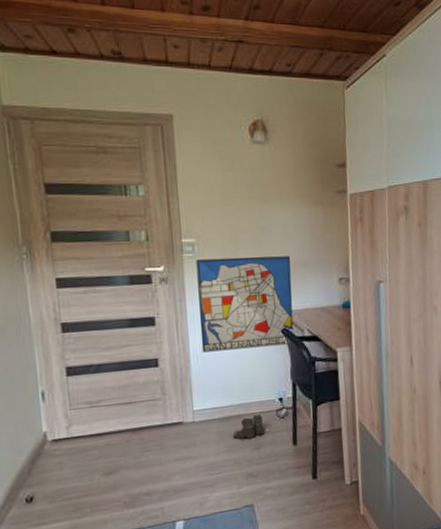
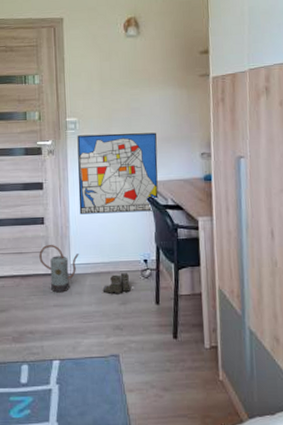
watering can: none [153,390,203,445] -> present [39,245,79,293]

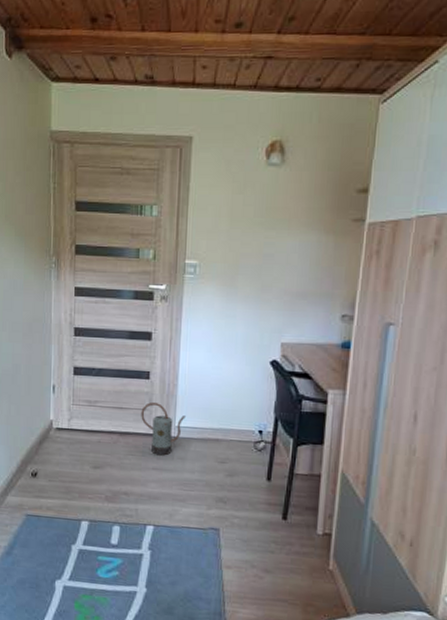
wall art: present [77,132,159,215] -> none [190,281,290,377]
boots: present [102,273,131,295] -> none [208,442,240,465]

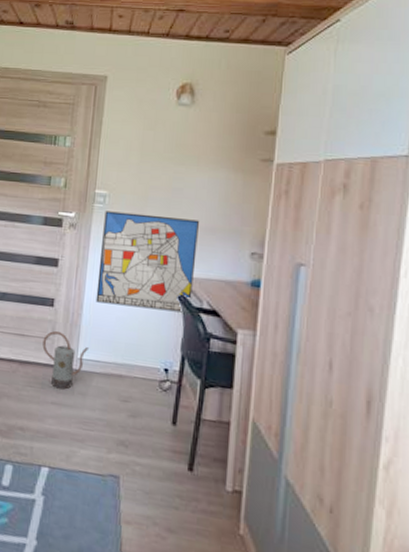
wall art: none [190,281,290,377] -> present [95,211,199,313]

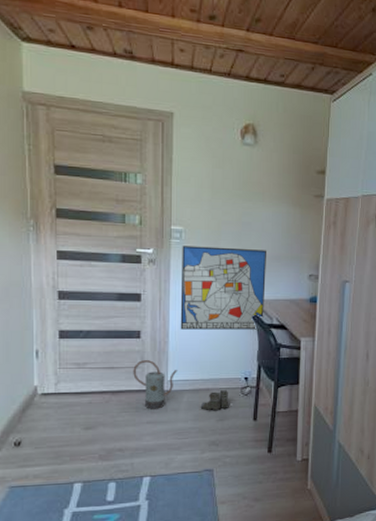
boots: none [110,379,144,405] -> present [200,390,229,411]

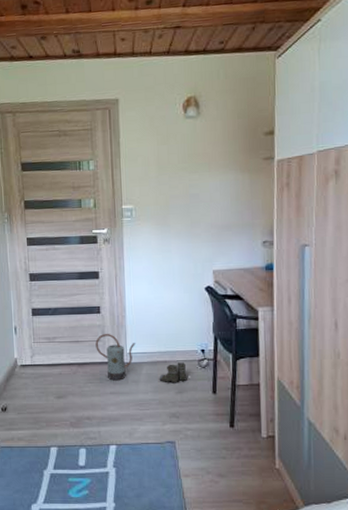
wall art: present [180,246,266,330] -> none [133,220,217,304]

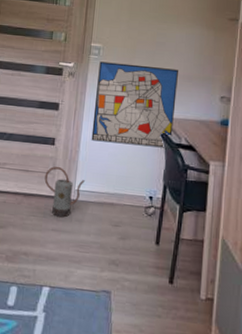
wall art: none [133,220,217,304] -> present [91,61,178,148]
boots: present [159,362,187,383] -> none [103,207,132,228]

